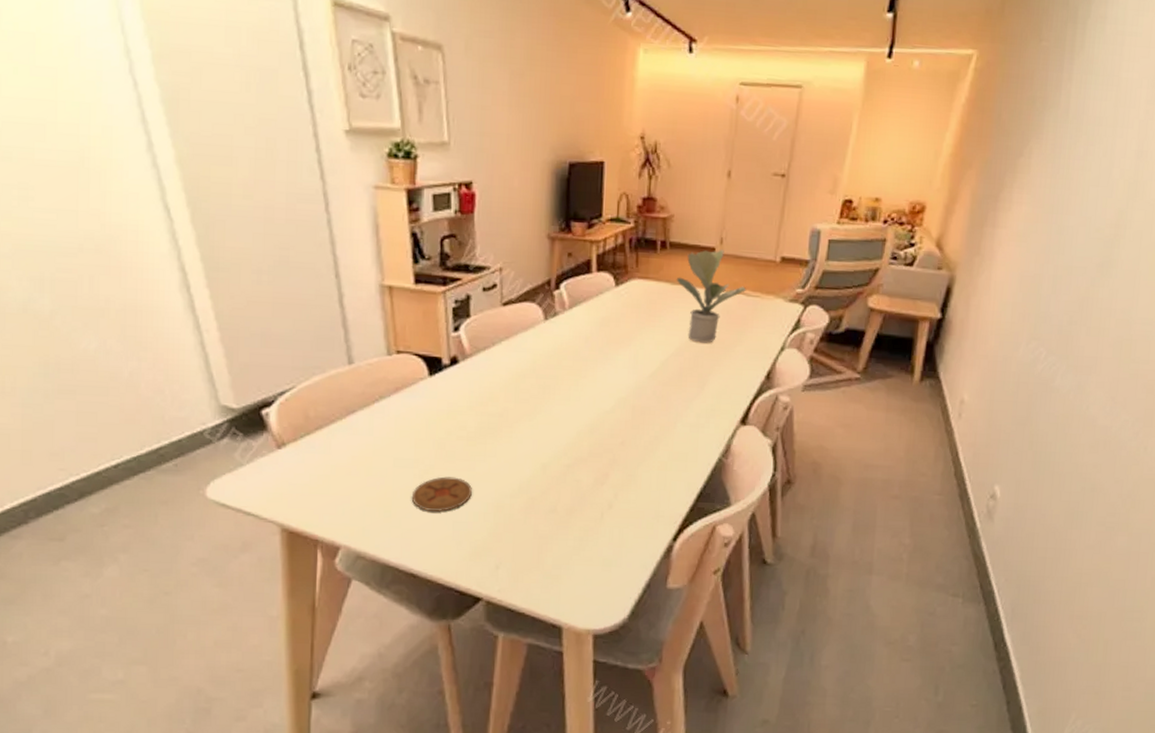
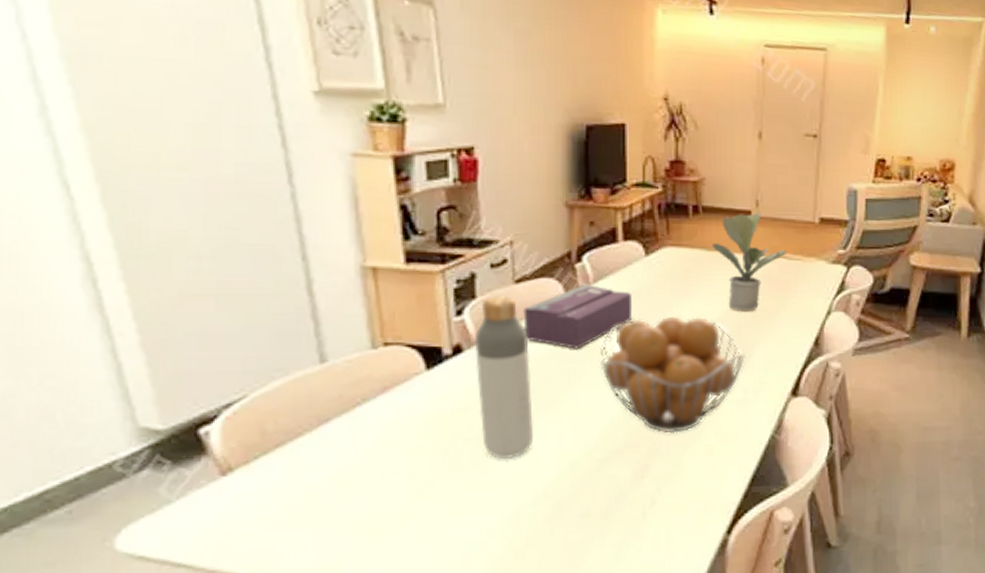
coaster: present [411,476,473,512] -> none [406,488,486,533]
bottle: none [467,316,513,457] -> present [474,296,533,460]
tissue box: none [508,310,603,367] -> present [523,285,634,349]
fruit basket: none [570,343,700,448] -> present [599,316,745,433]

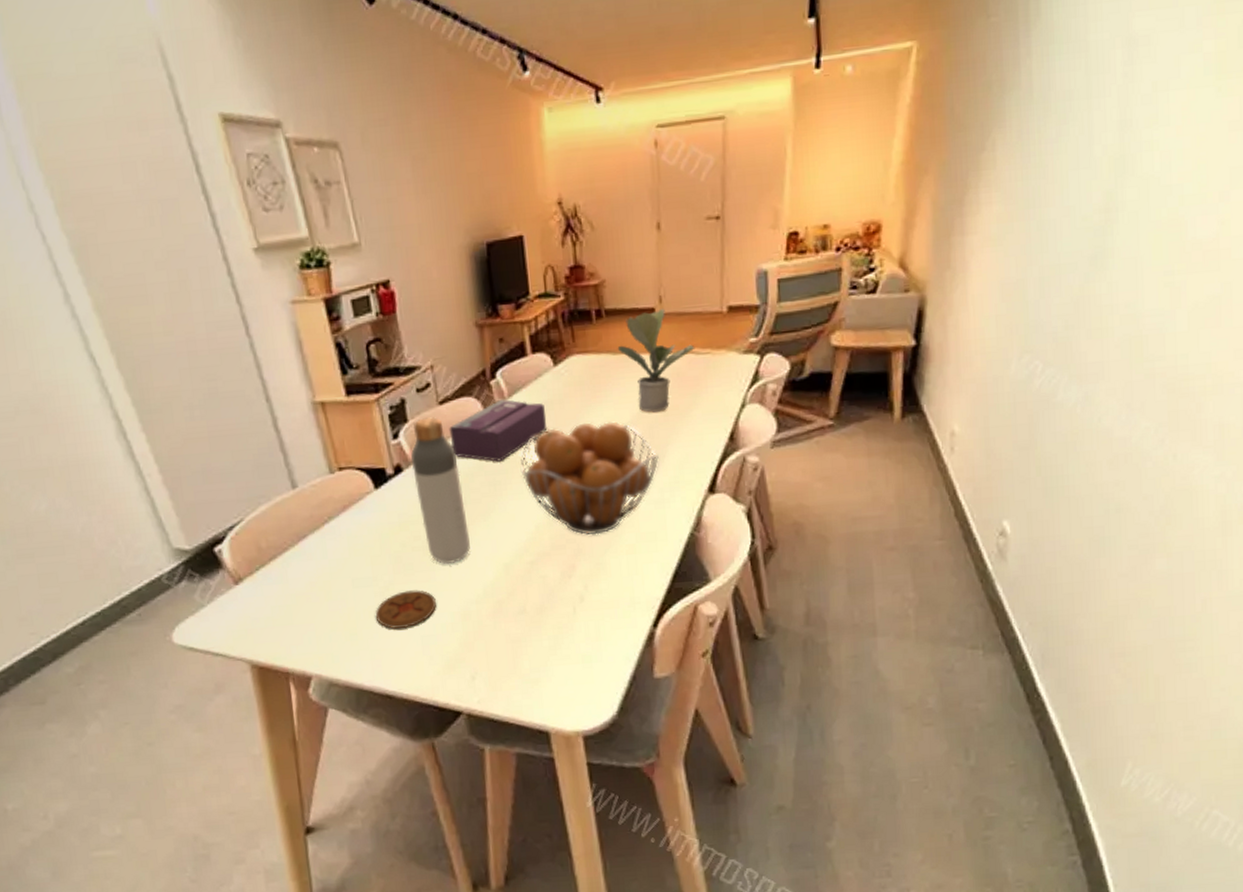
coaster: none [406,488,486,533] -> present [375,590,437,629]

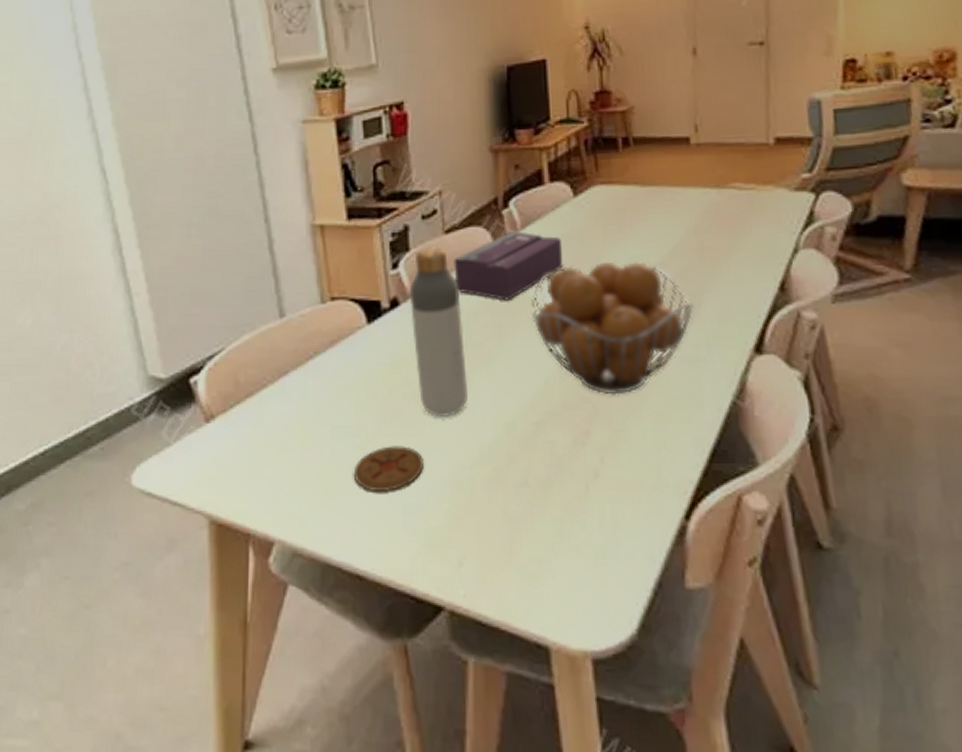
potted plant: present [617,308,695,412] -> none [646,137,737,253]

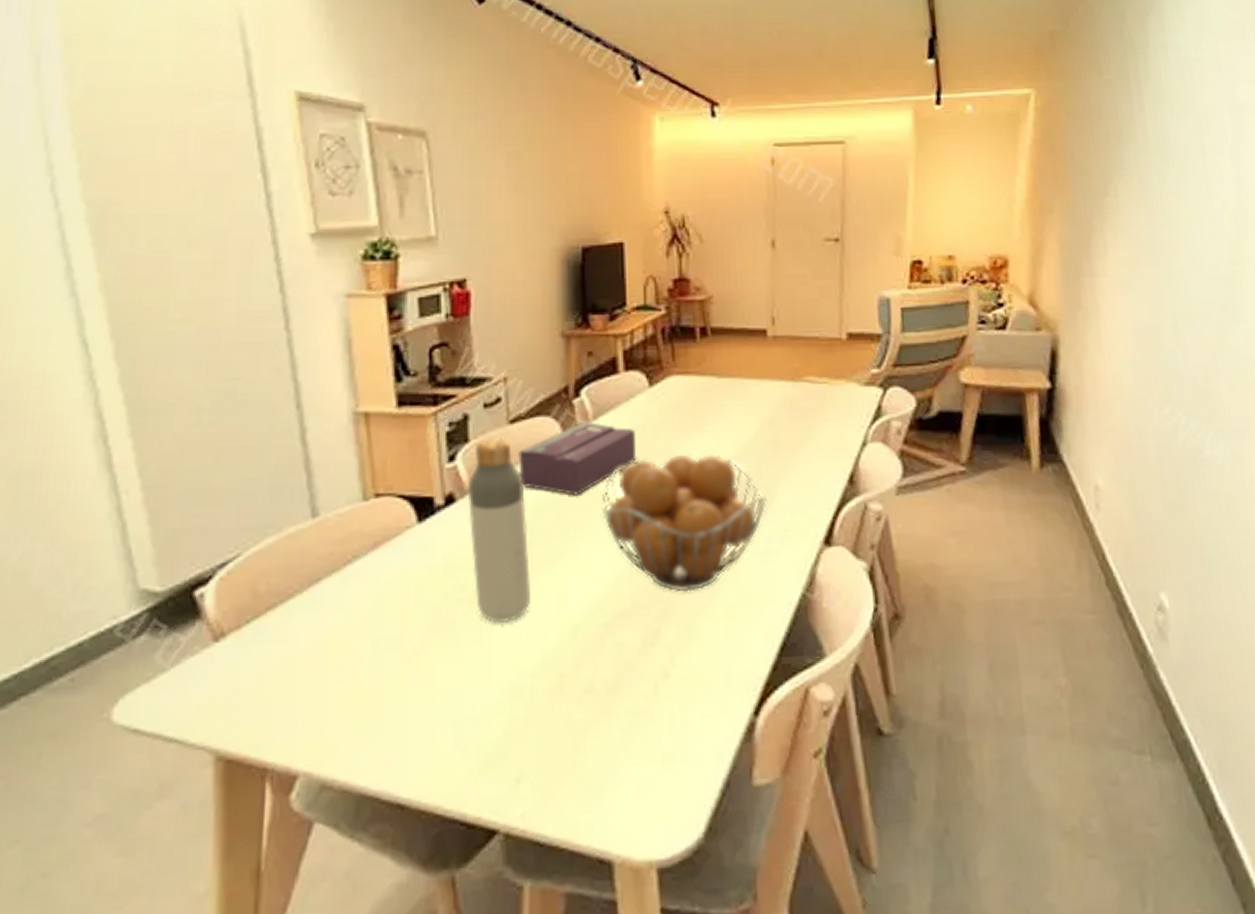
coaster: present [353,446,425,491] -> none [396,656,480,709]

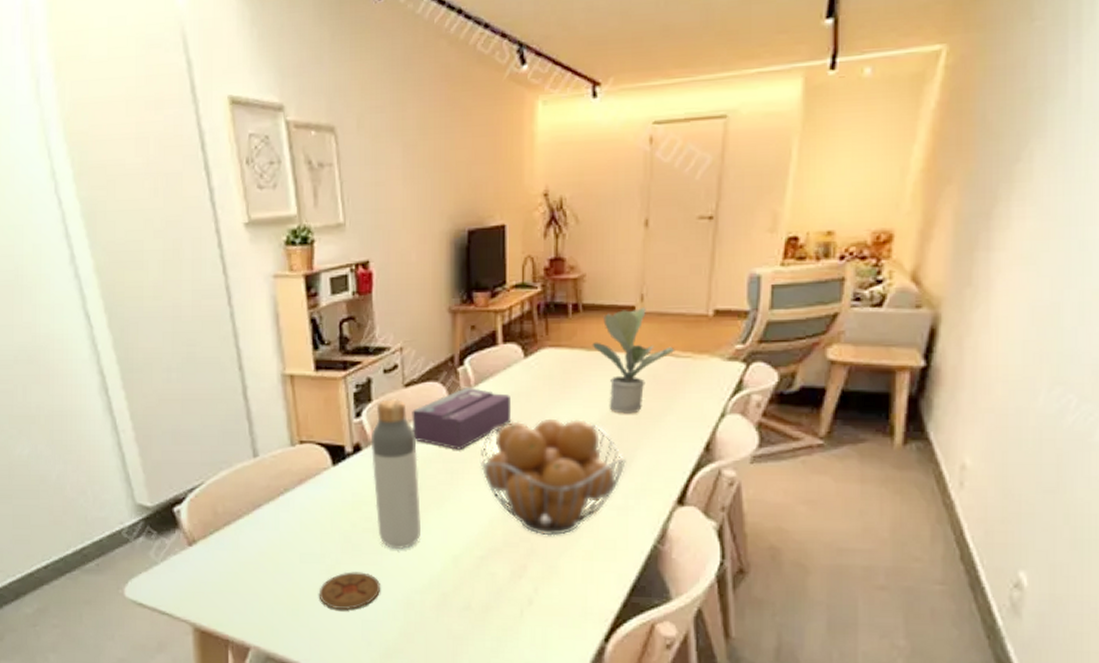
coaster: none [396,656,480,709] -> present [319,572,381,609]
potted plant: none [723,330,811,446] -> present [592,307,675,414]

